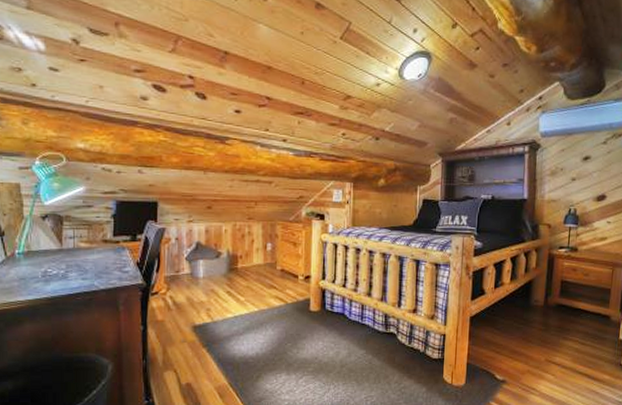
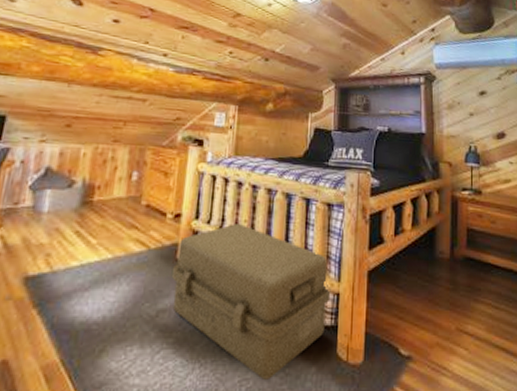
storage trunk: none [307,282,438,398] -> present [172,224,331,381]

